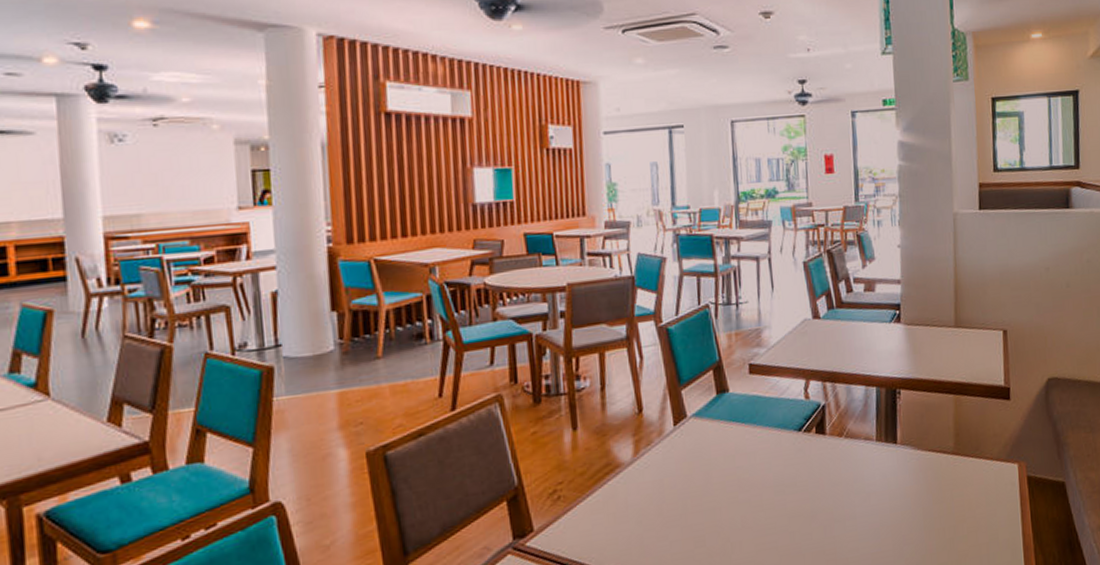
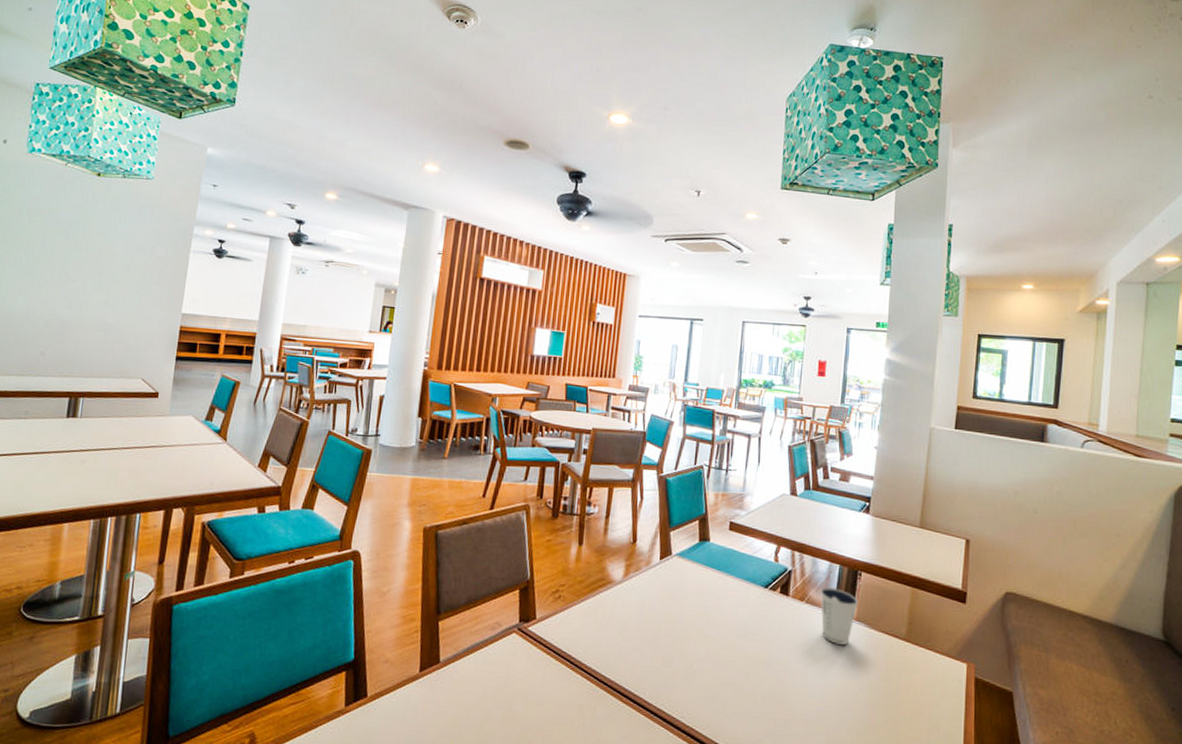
dixie cup: none [859,413,901,476] -> present [820,587,858,645]

